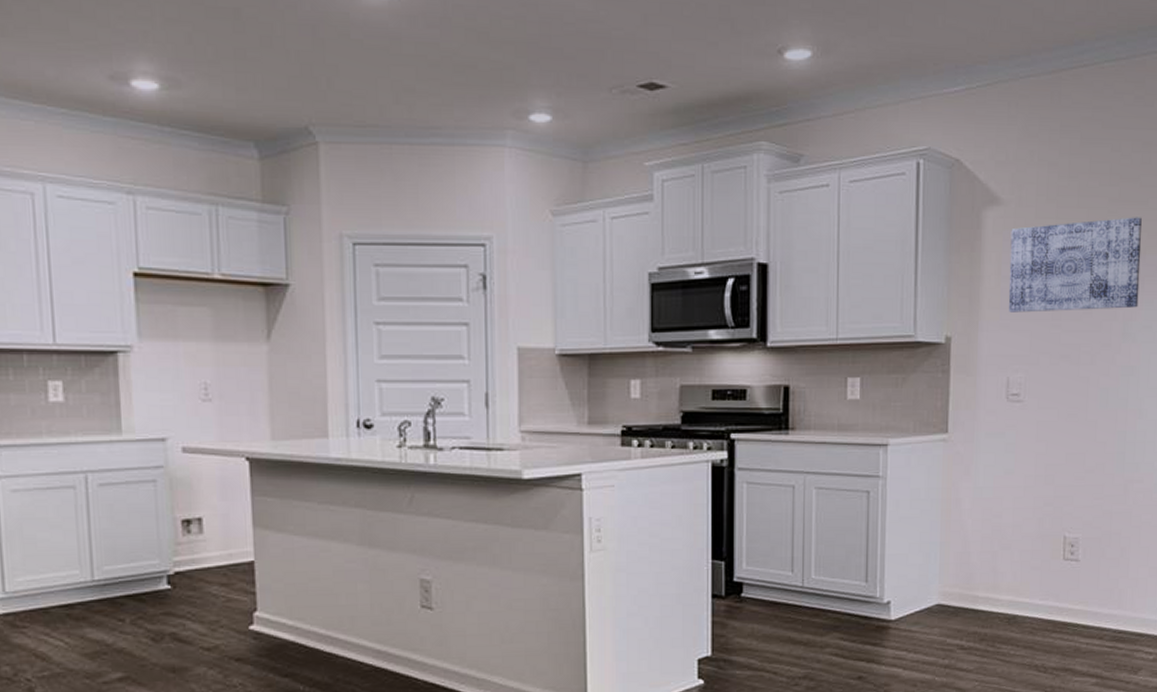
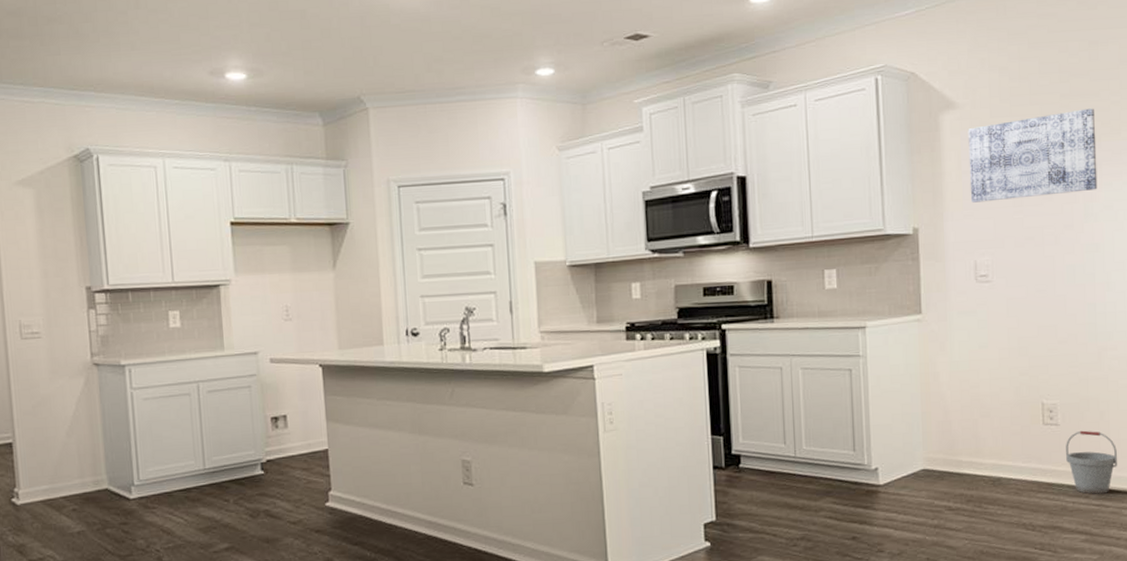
bucket: none [1083,567,1134,636] -> present [1066,430,1117,494]

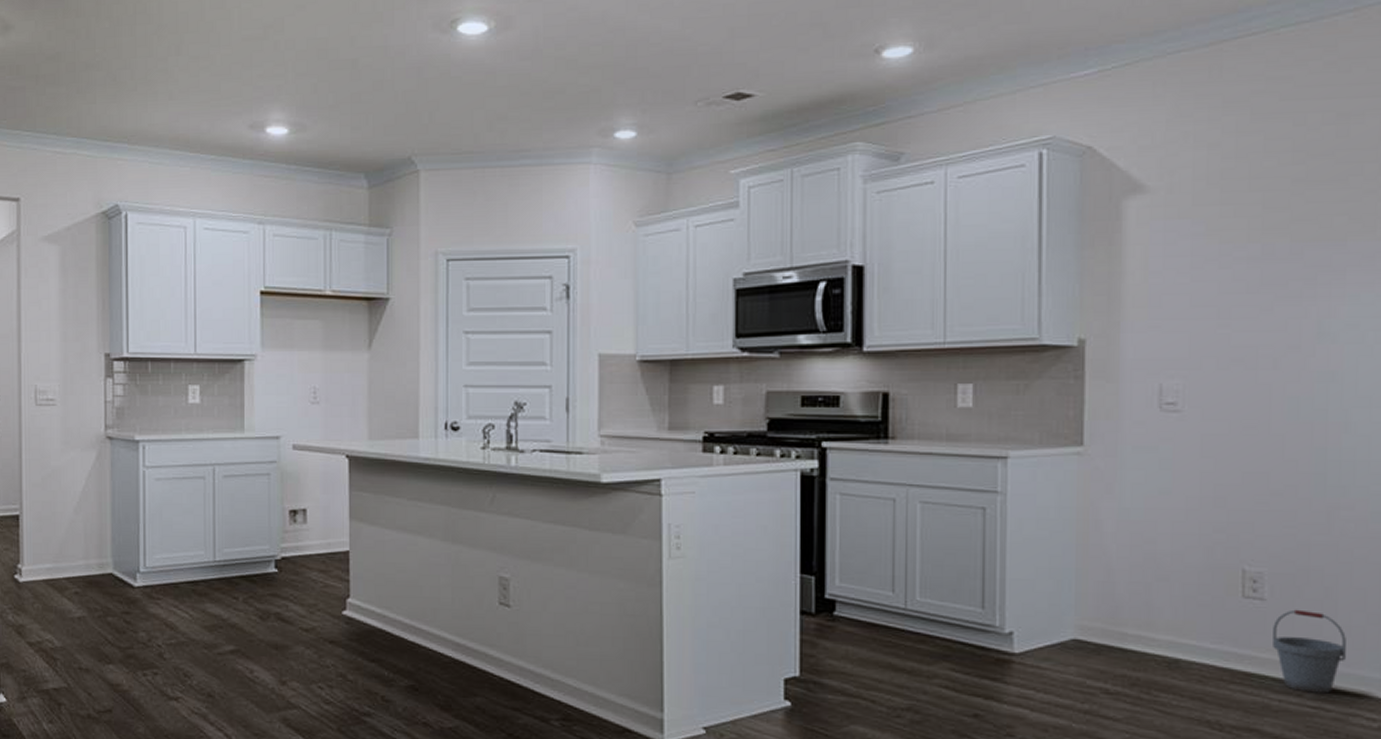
wall art: present [968,108,1098,203] -> none [1158,198,1341,311]

